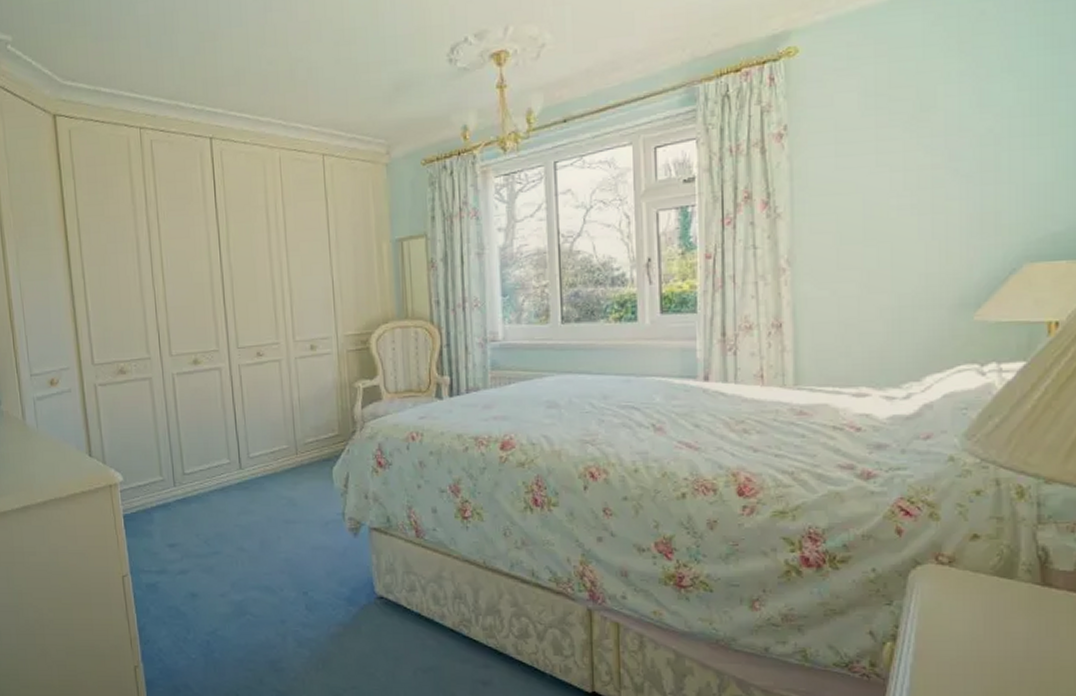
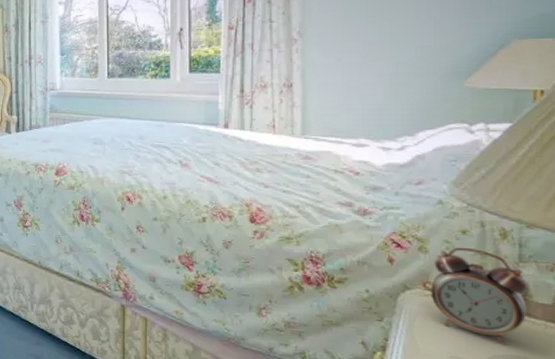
alarm clock: none [944,510,1049,622] -> present [430,247,529,345]

